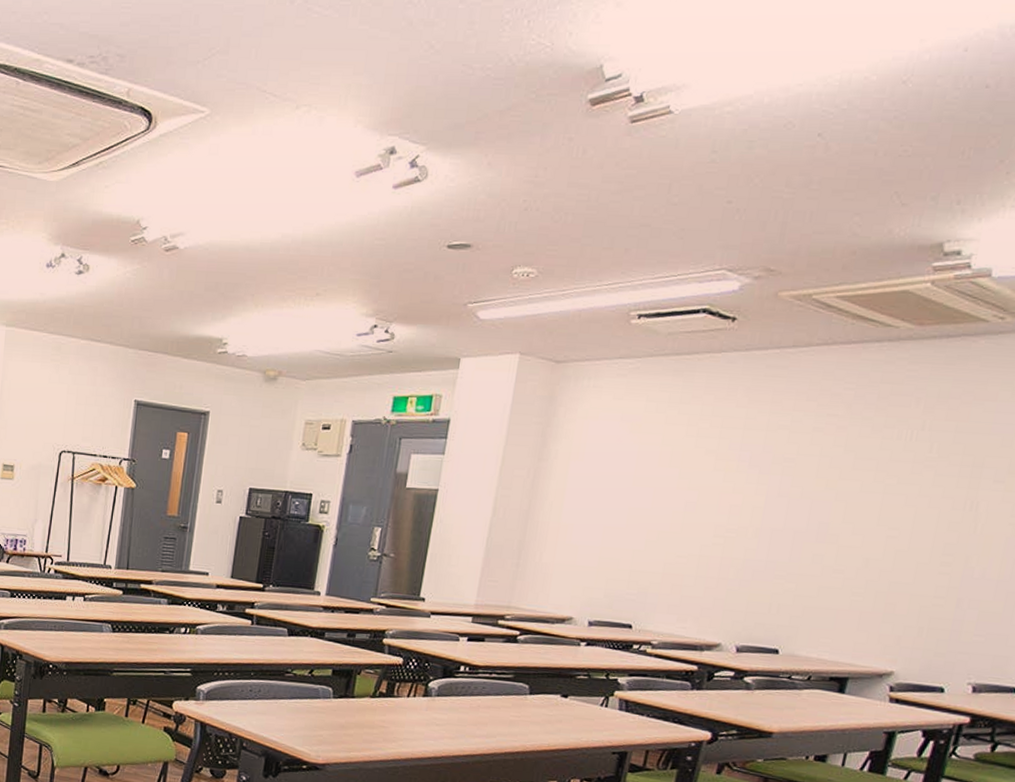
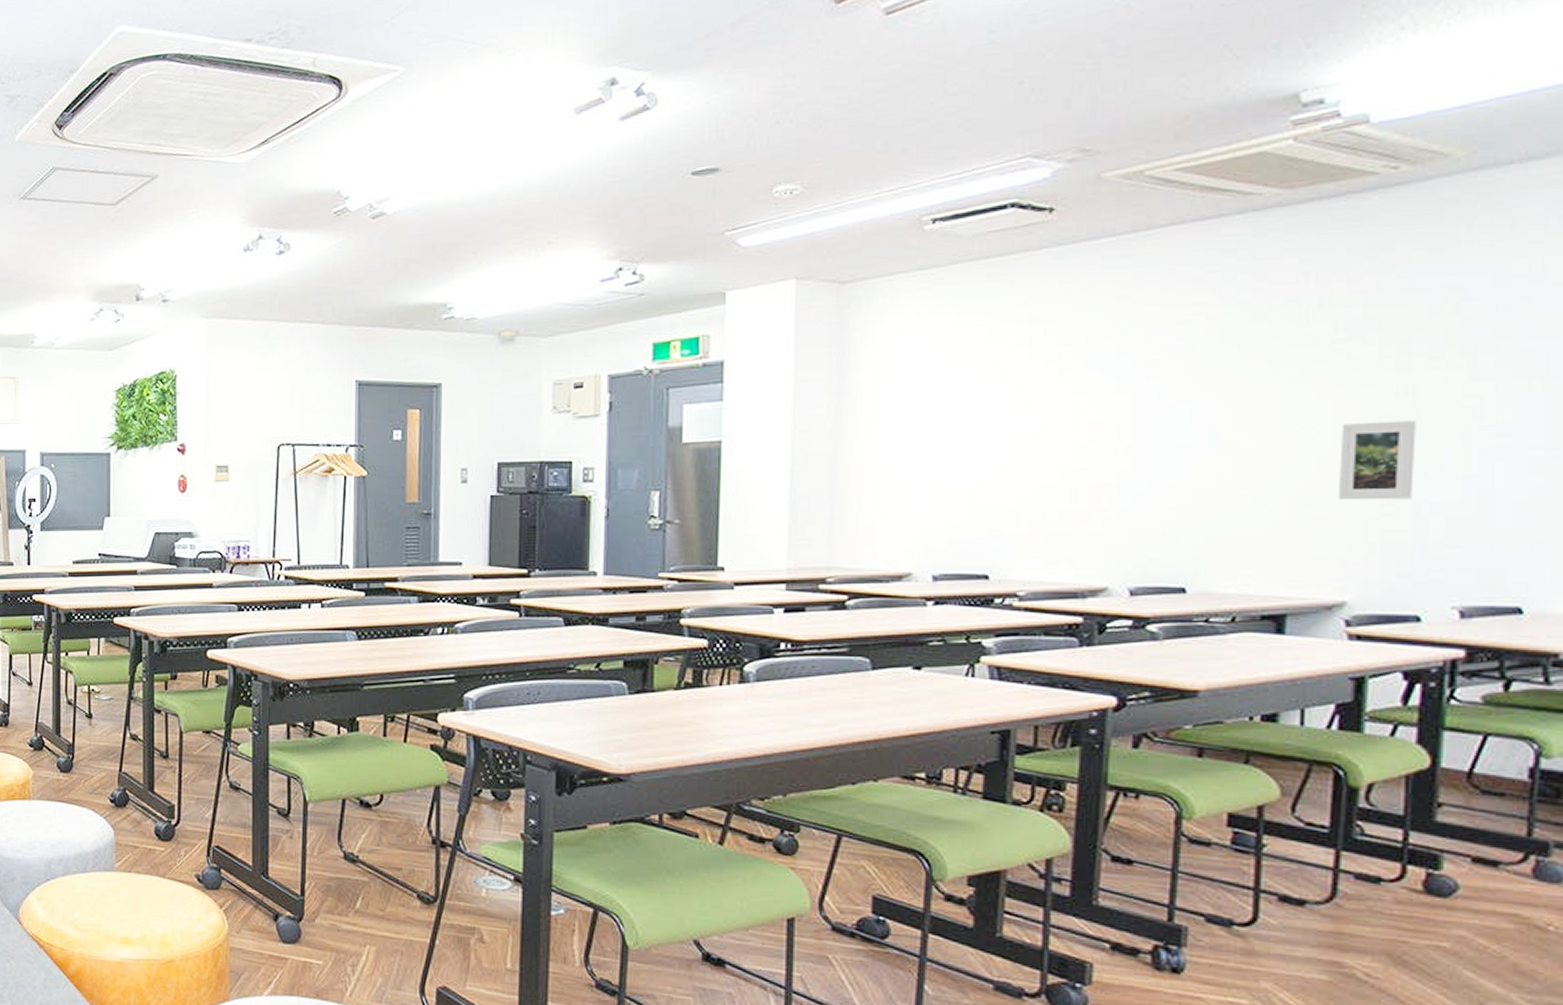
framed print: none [904,528,974,595] -> present [1337,420,1416,501]

